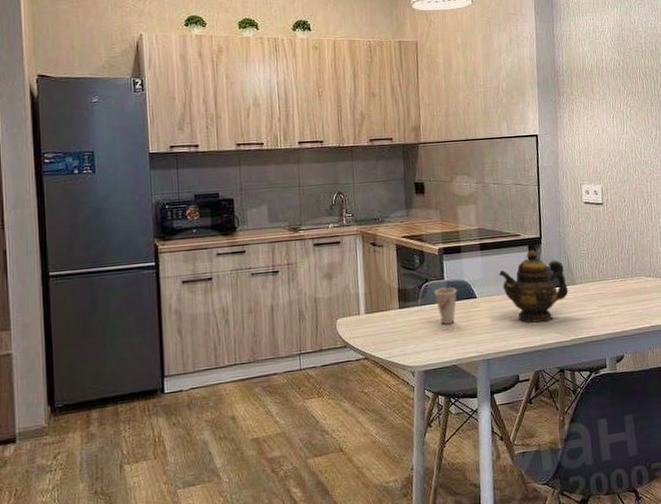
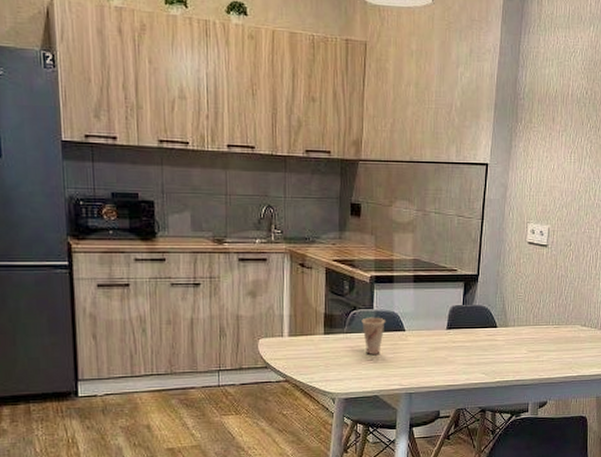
teapot: present [498,249,569,323] -> none [430,287,500,361]

